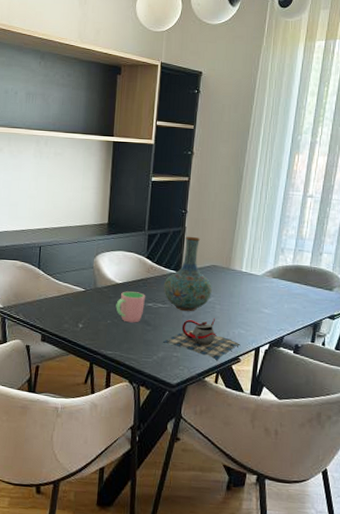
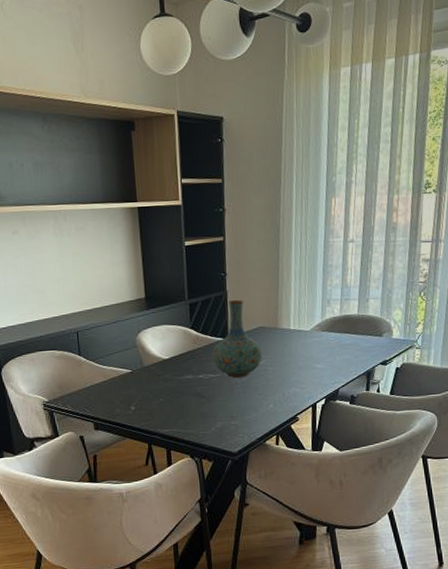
cup: present [115,291,145,323] -> none [166,365,196,398]
teapot: present [163,317,241,360] -> none [219,380,297,422]

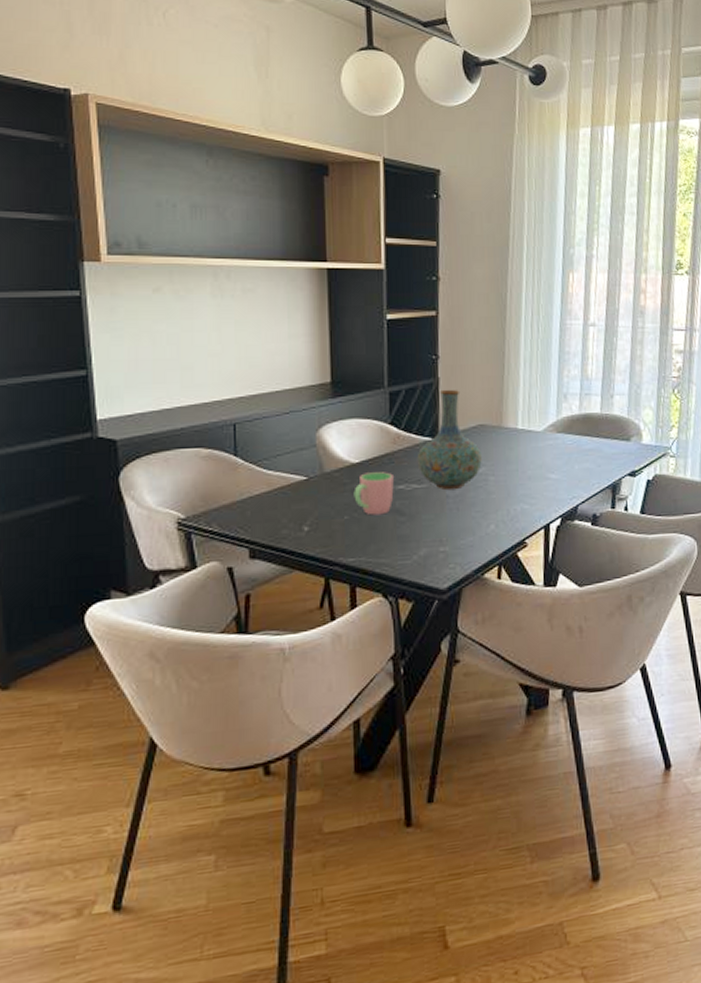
cup: none [166,365,196,398] -> present [354,472,394,516]

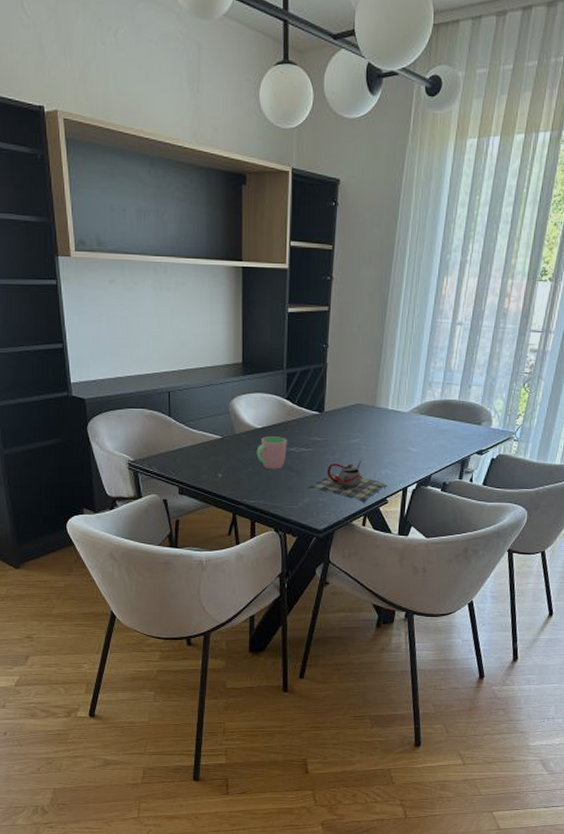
vase: present [417,389,482,491] -> none [306,373,357,455]
teapot: none [424,493,526,549] -> present [308,459,388,503]

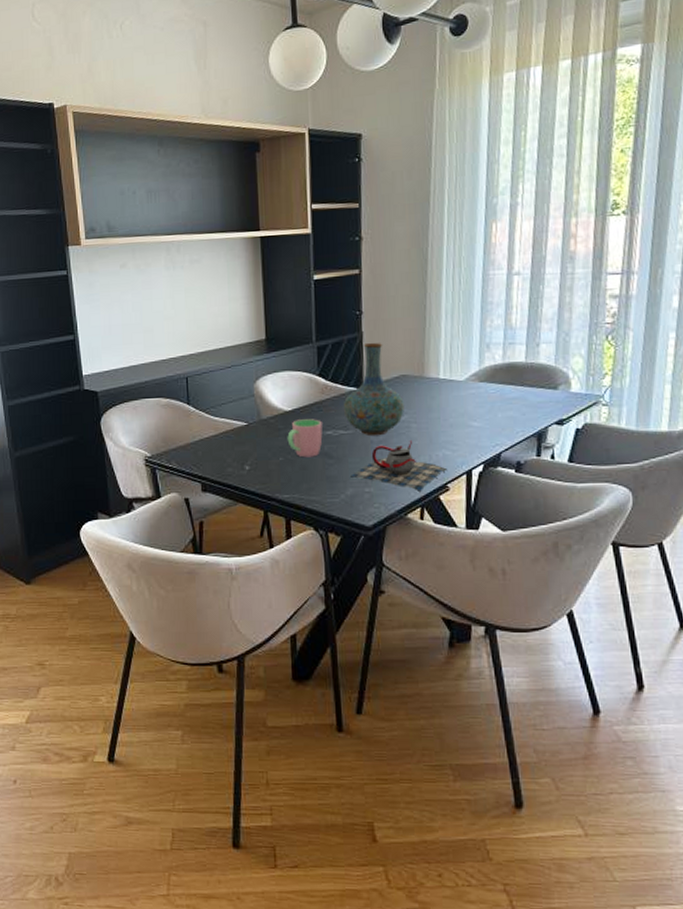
vase: none [306,373,357,455] -> present [343,342,404,436]

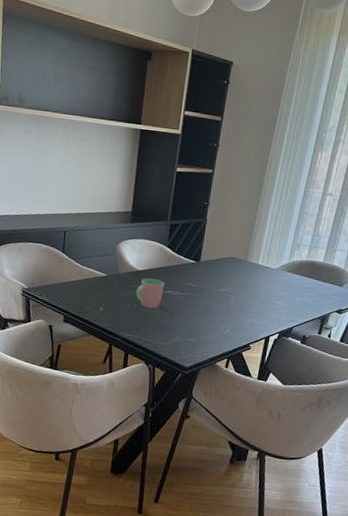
vase: present [343,342,404,436] -> none [182,228,229,301]
teapot: present [350,439,448,491] -> none [179,307,252,347]

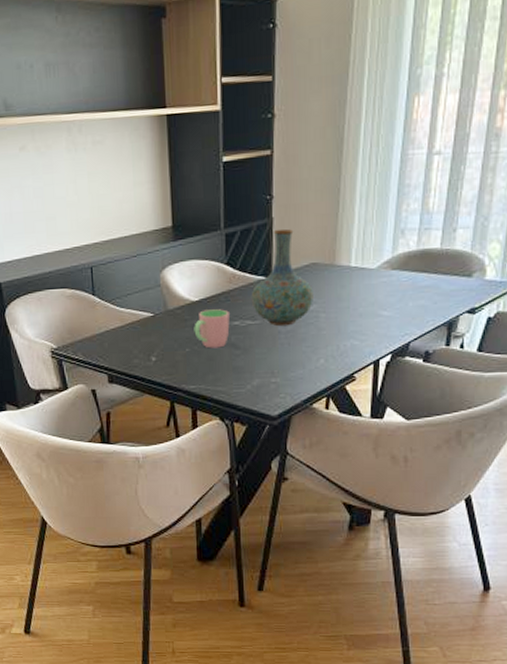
vase: none [182,228,229,301] -> present [251,228,313,327]

